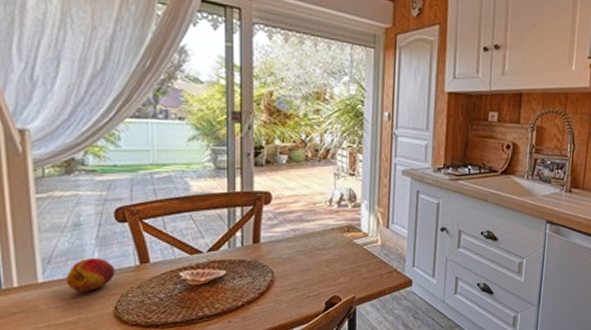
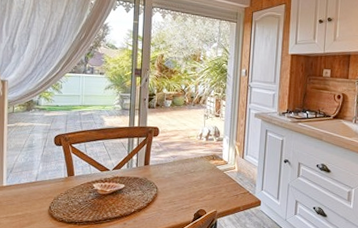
fruit: present [65,257,116,292] -> none [20,170,52,195]

